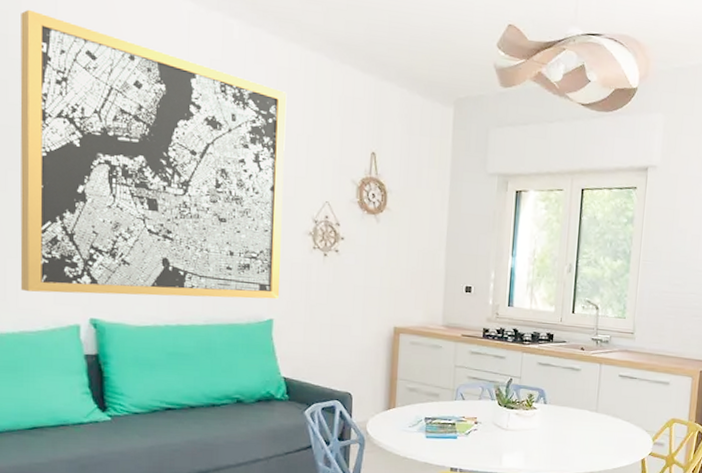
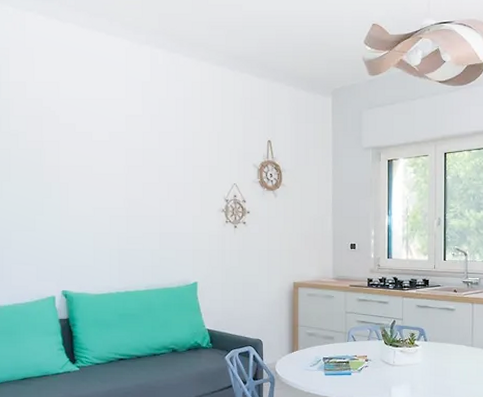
wall art: present [20,9,287,300] -> none [9,61,202,273]

